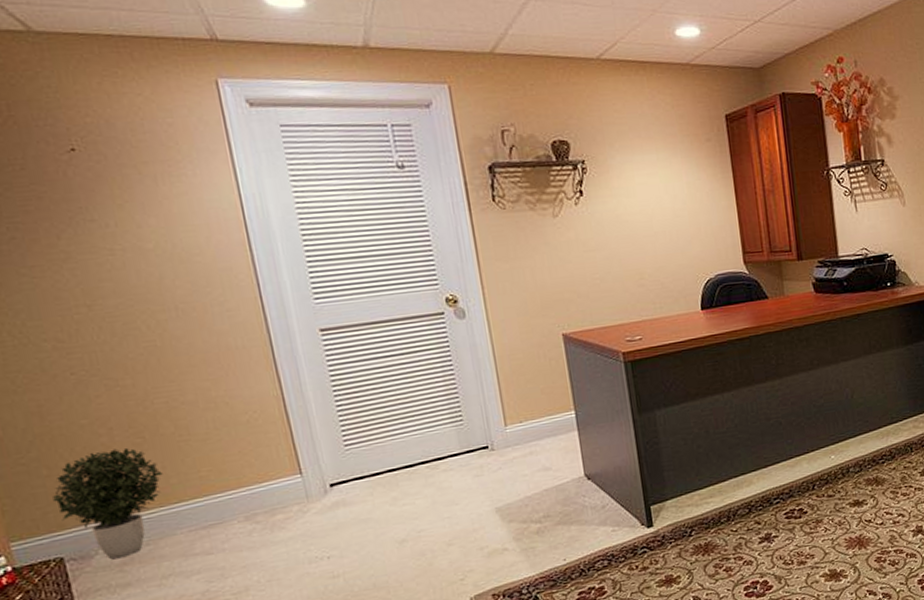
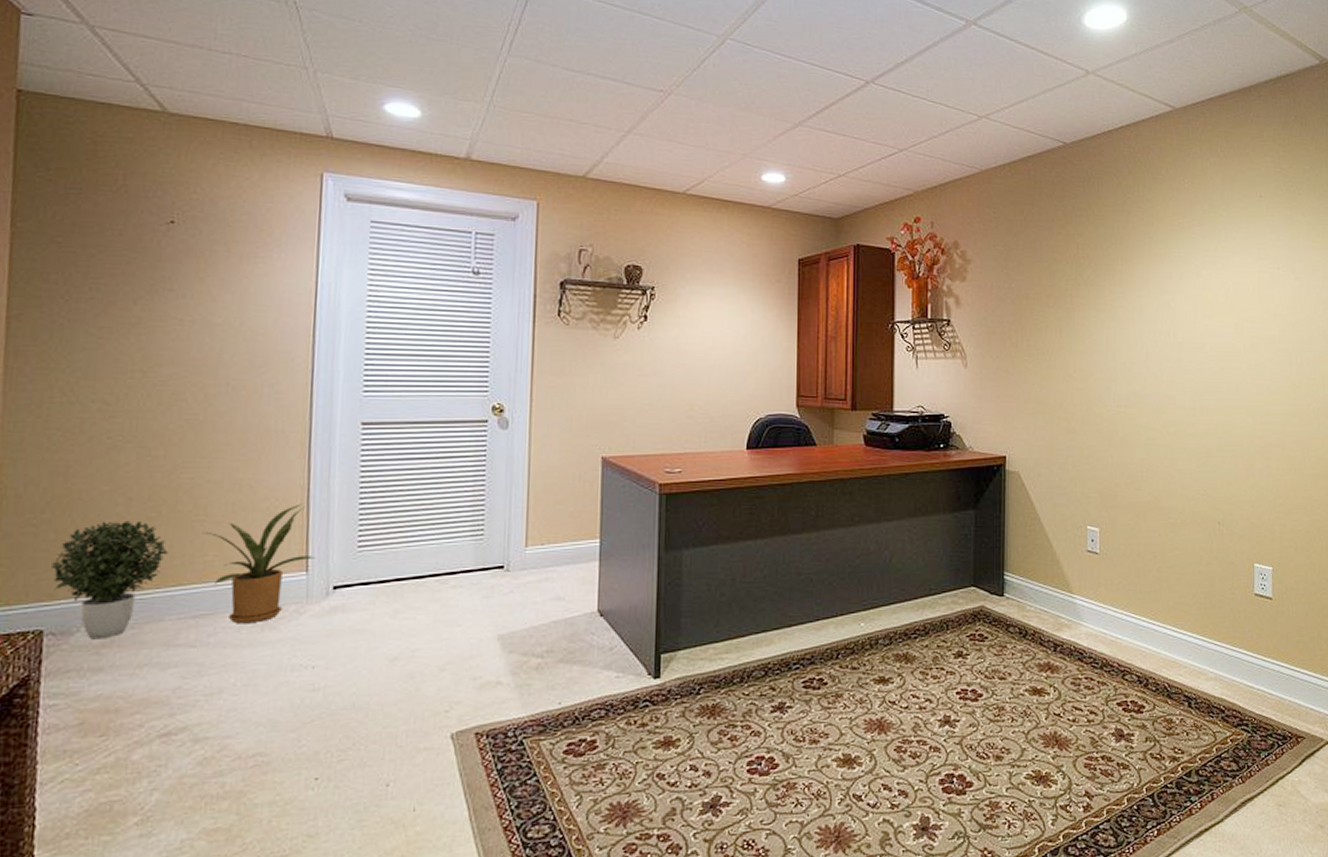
house plant: none [190,413,307,529] -> present [202,503,316,624]

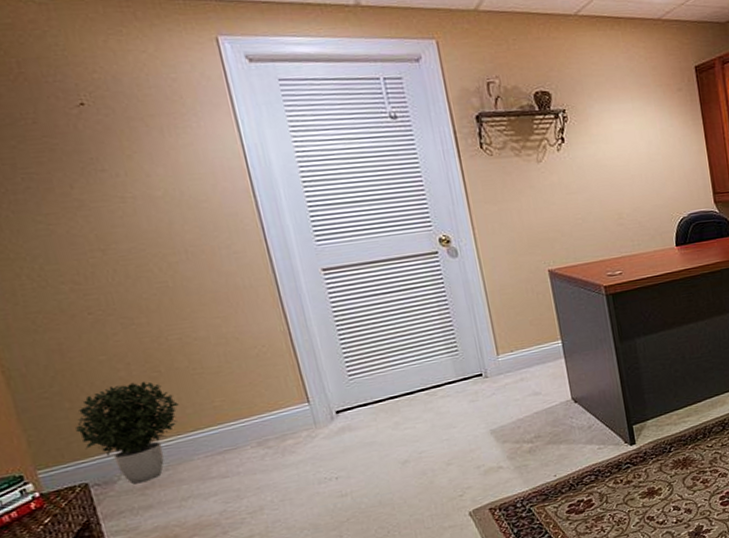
house plant: present [202,503,316,624] -> none [204,346,314,454]

